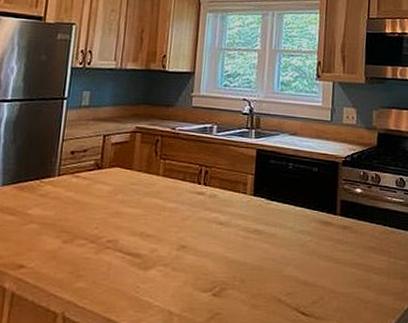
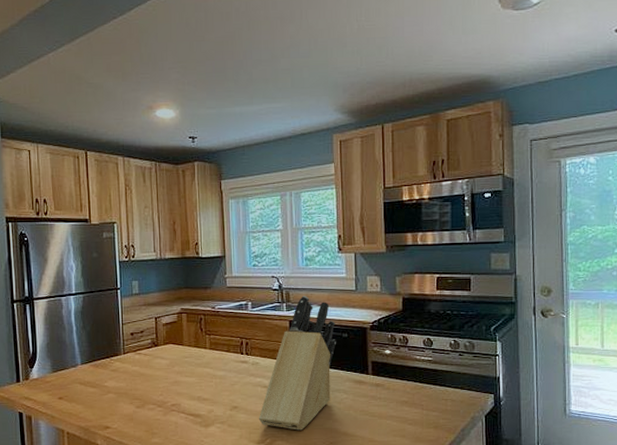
knife block: none [208,122,307,277] -> present [258,295,337,431]

